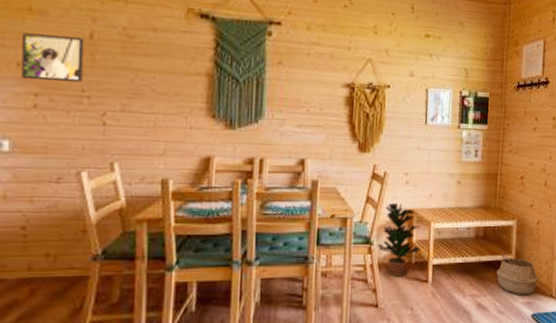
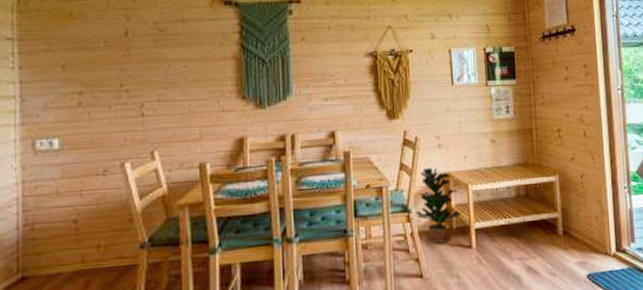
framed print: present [21,33,84,82] -> none [66,36,120,80]
woven basket: present [496,253,539,295] -> none [543,211,590,255]

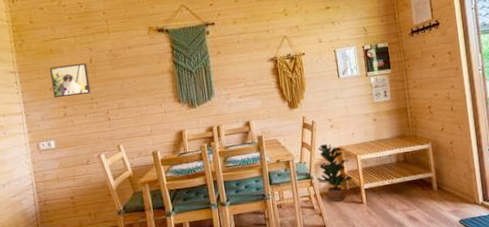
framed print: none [66,36,120,80] -> present [50,63,91,98]

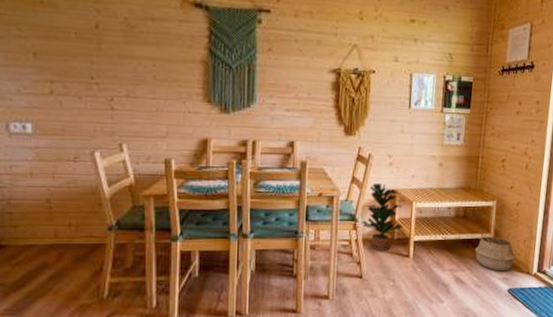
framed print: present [50,63,91,98] -> none [37,24,91,70]
woven basket: none [421,171,460,206] -> present [475,231,516,271]

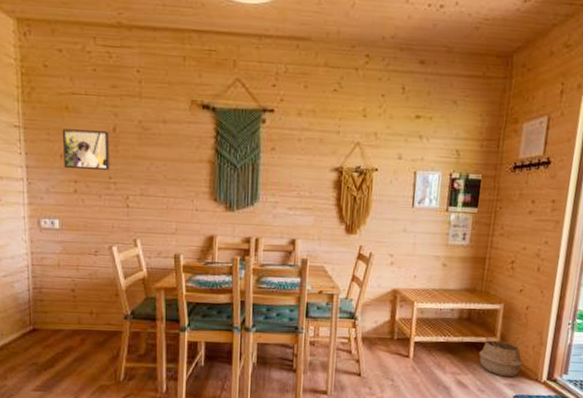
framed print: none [37,24,91,70] -> present [63,129,109,170]
potted plant: present [361,184,403,251] -> none [361,283,403,350]

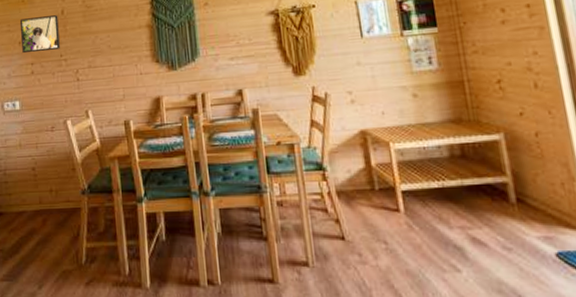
woven basket: present [479,335,525,377] -> none [489,174,556,228]

